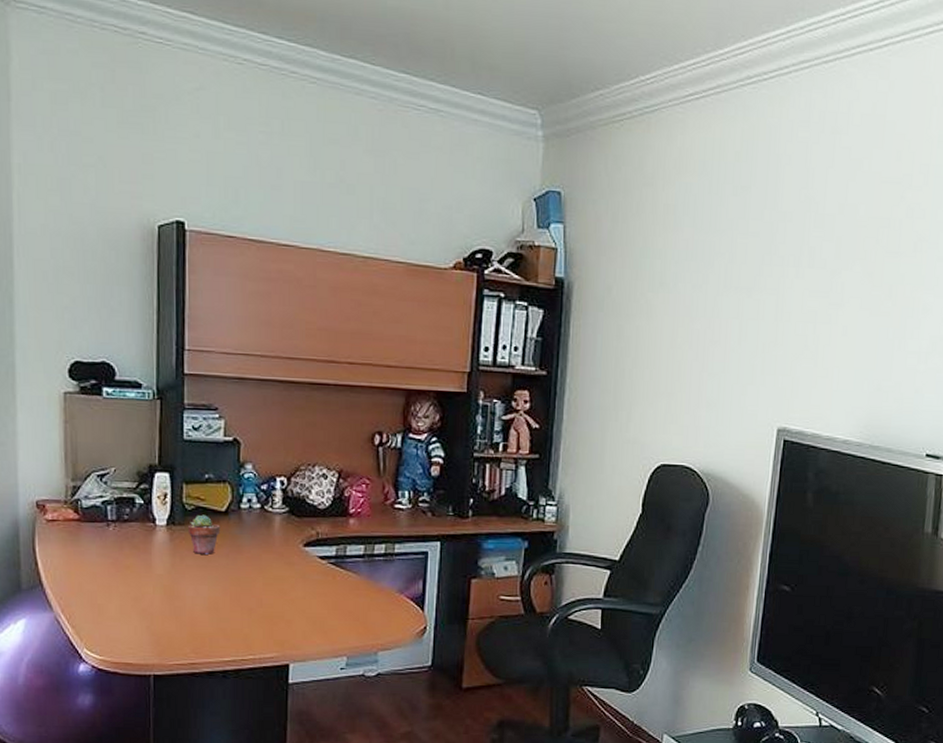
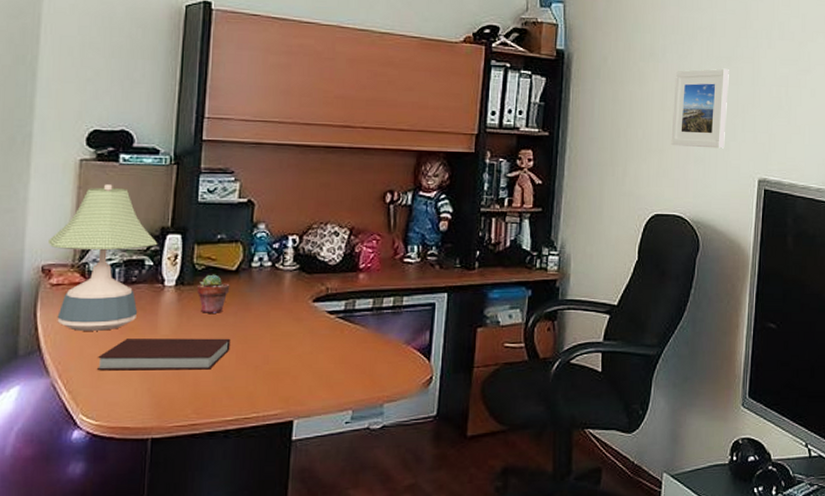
desk lamp: none [40,419,147,568] -> present [49,184,158,331]
notebook: none [96,577,224,611] -> present [96,338,231,371]
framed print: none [681,301,749,393] -> present [671,68,729,149]

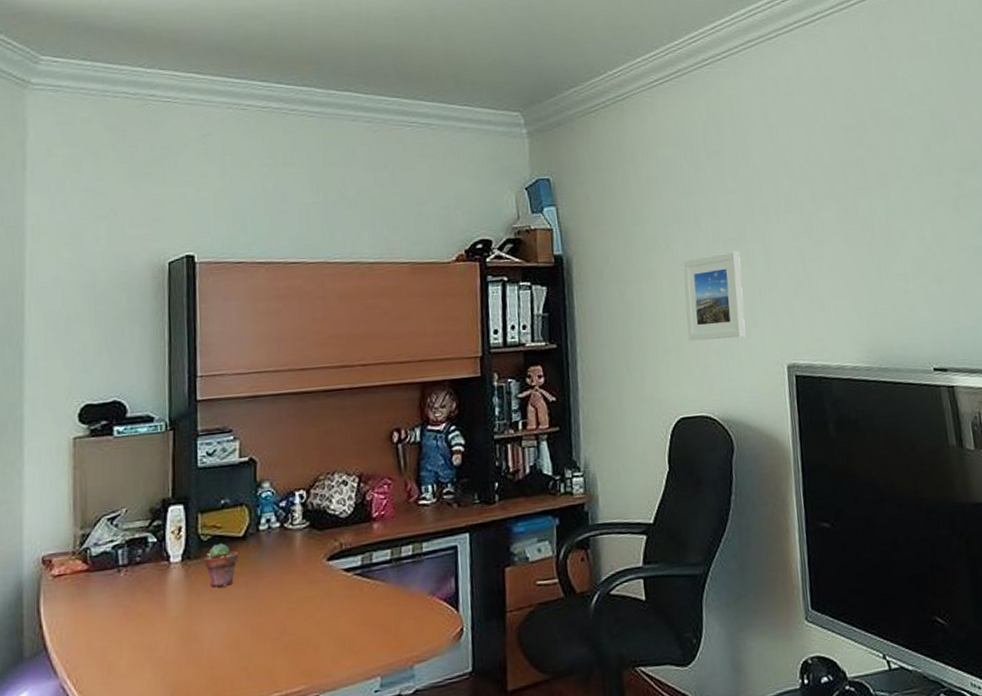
desk lamp: present [49,184,158,331] -> none [47,460,160,624]
notebook: present [96,338,231,371] -> none [106,612,245,664]

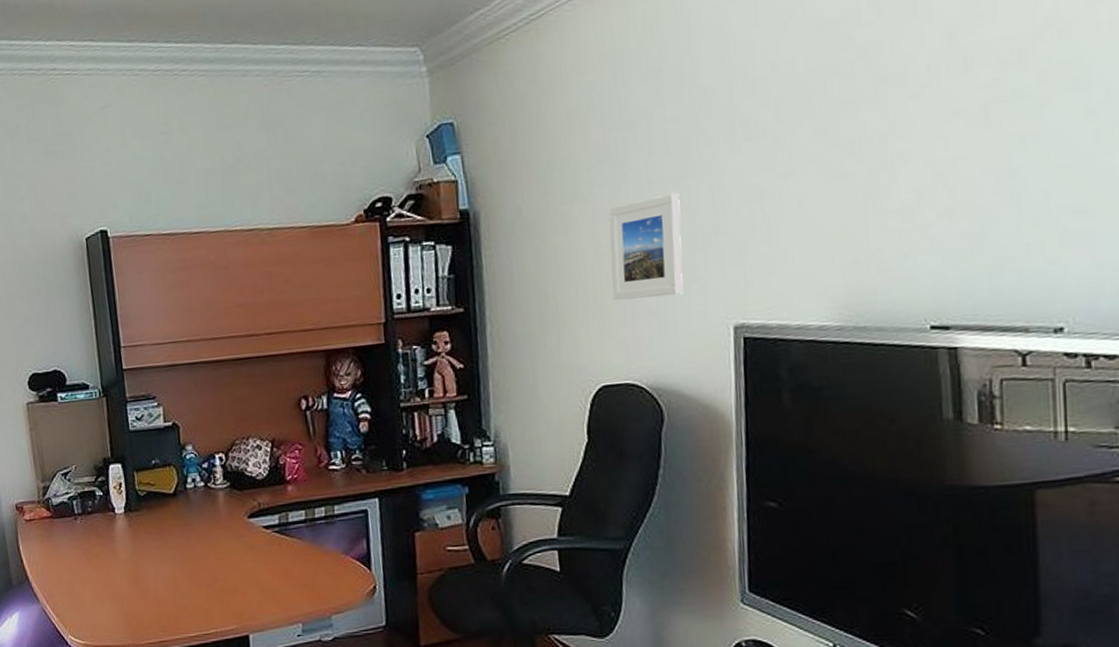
potted succulent: present [203,543,239,588] -> none [142,498,172,537]

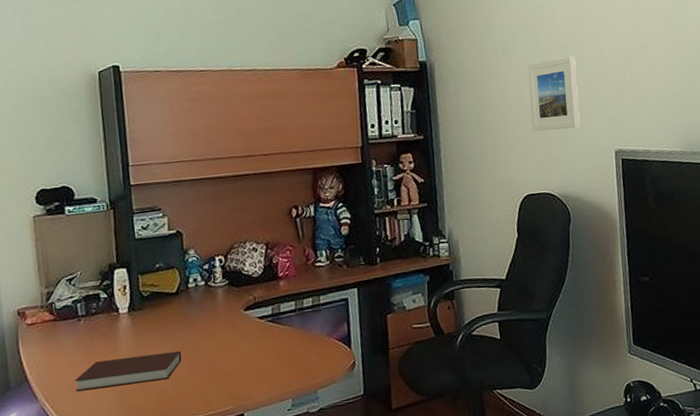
notebook: none [74,559,182,595] -> present [75,351,182,391]

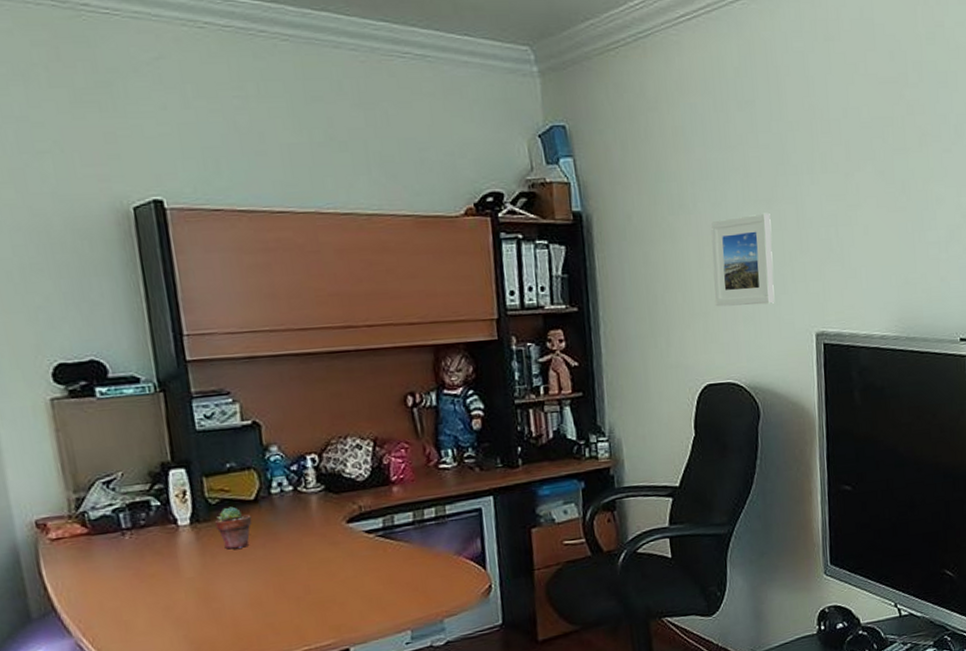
notebook: present [75,351,182,391] -> none [121,572,266,623]
potted succulent: none [145,298,174,332] -> present [214,506,253,550]

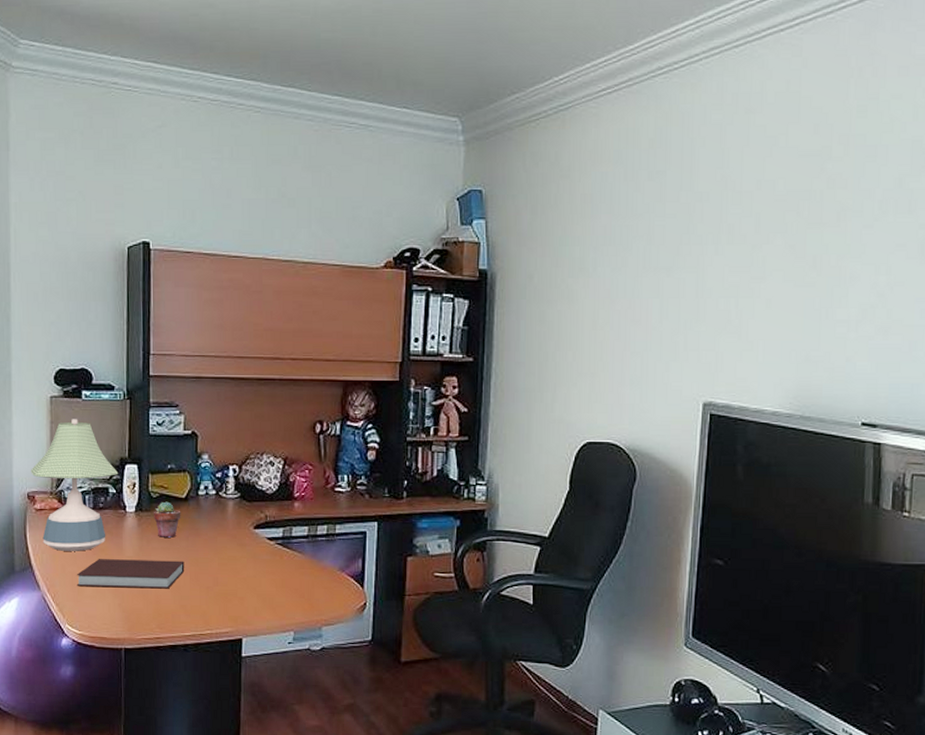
desk lamp: none [36,422,161,585] -> present [31,419,119,551]
notebook: none [121,572,266,623] -> present [76,559,185,589]
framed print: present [710,213,775,307] -> none [604,280,669,370]

